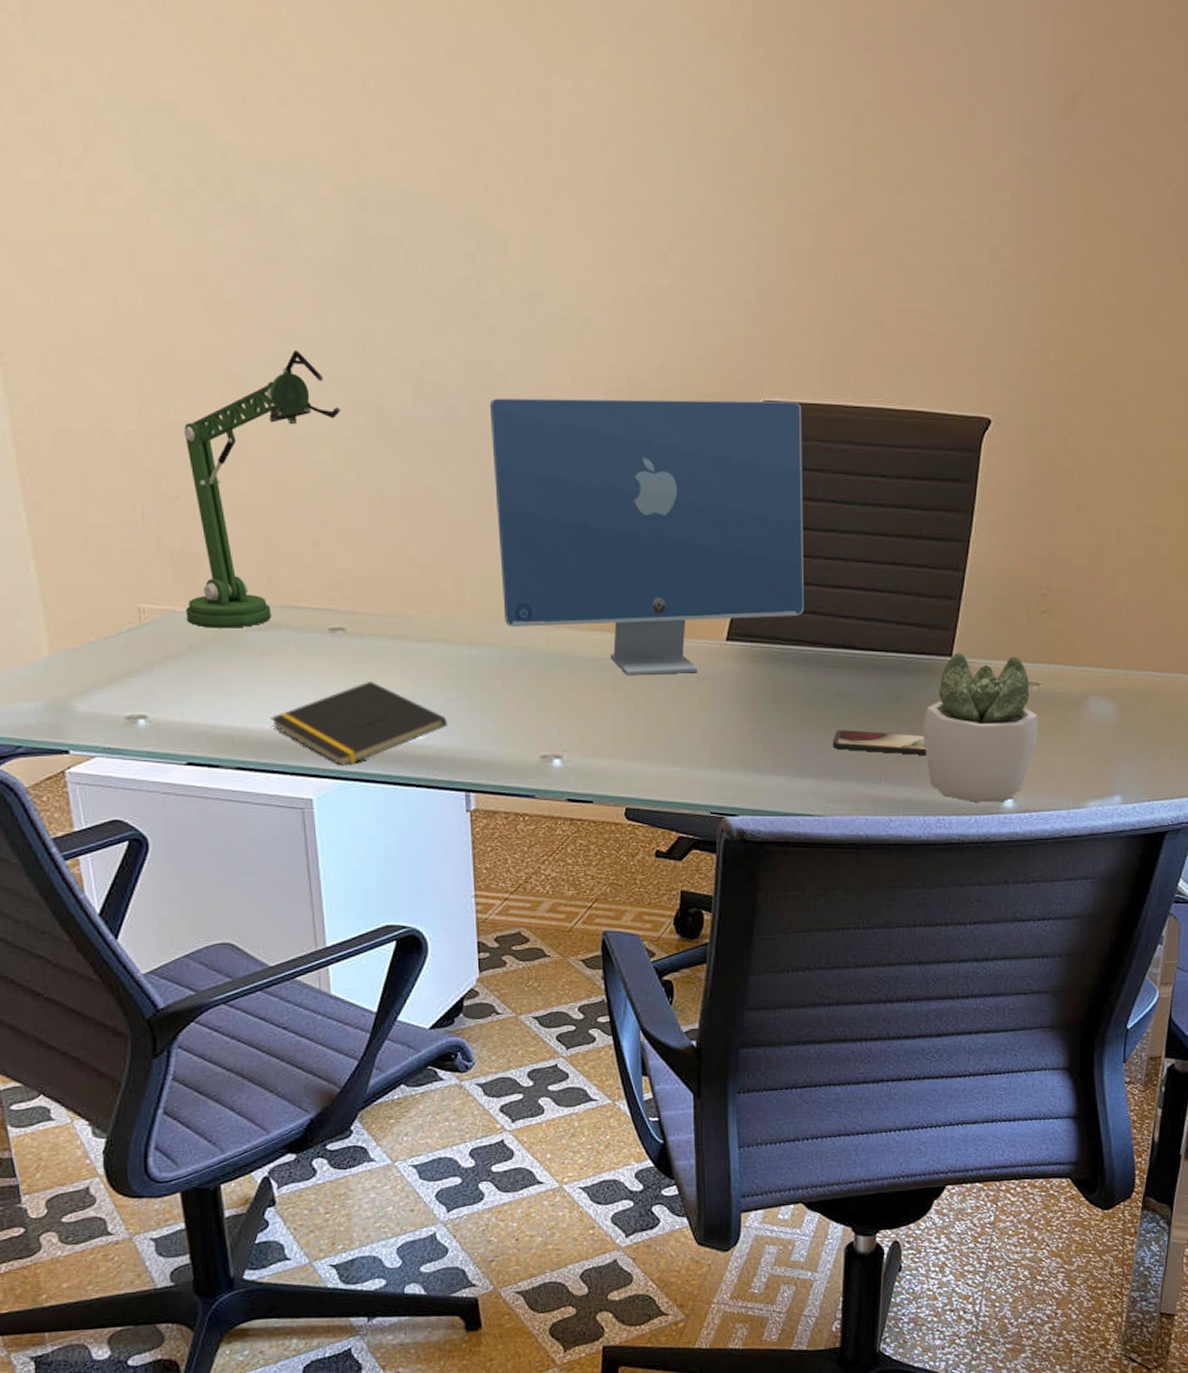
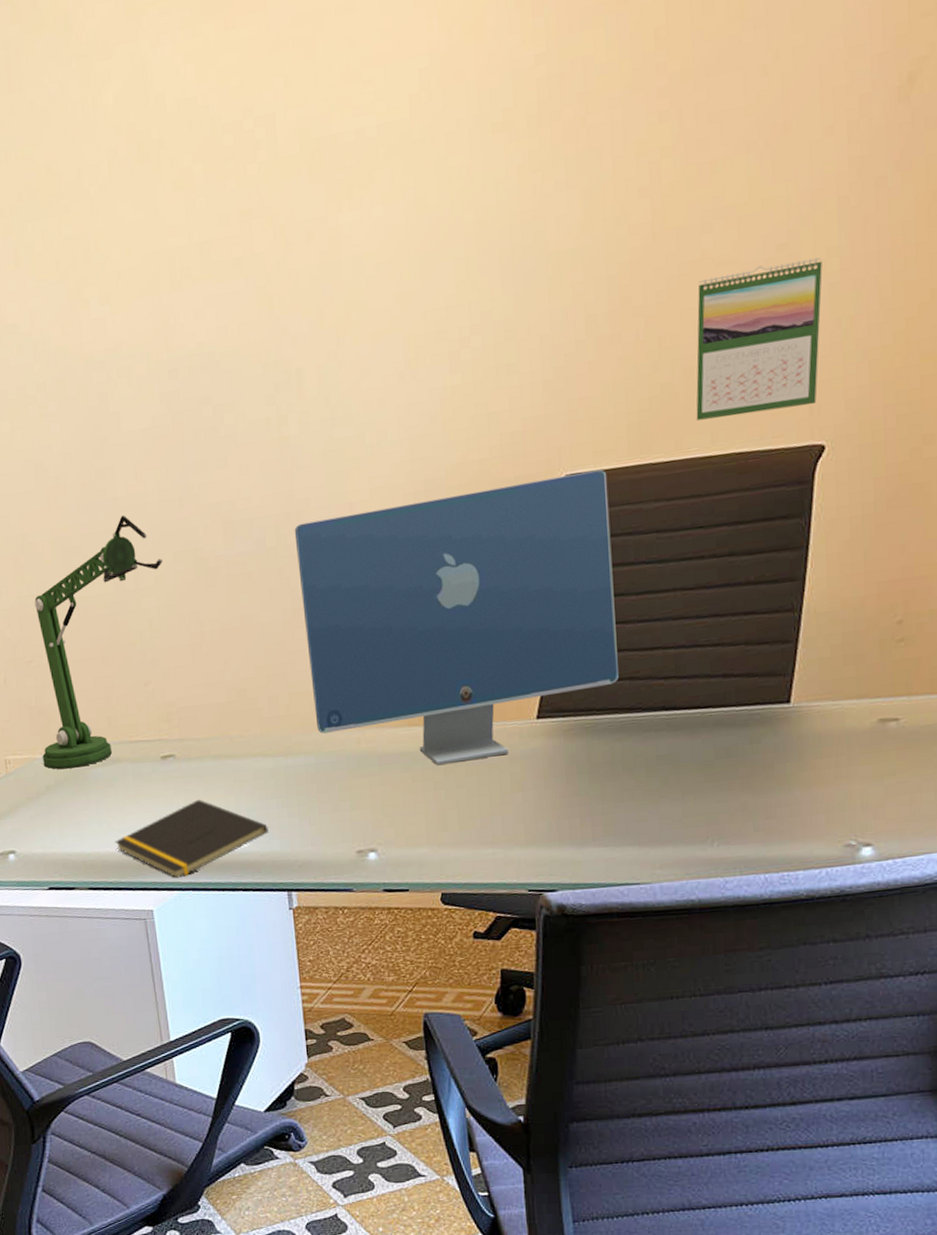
smartphone: present [832,730,927,755] -> none [656,789,766,815]
calendar: none [884,237,996,379] -> present [696,258,823,421]
succulent plant: present [922,652,1038,802] -> none [759,693,900,855]

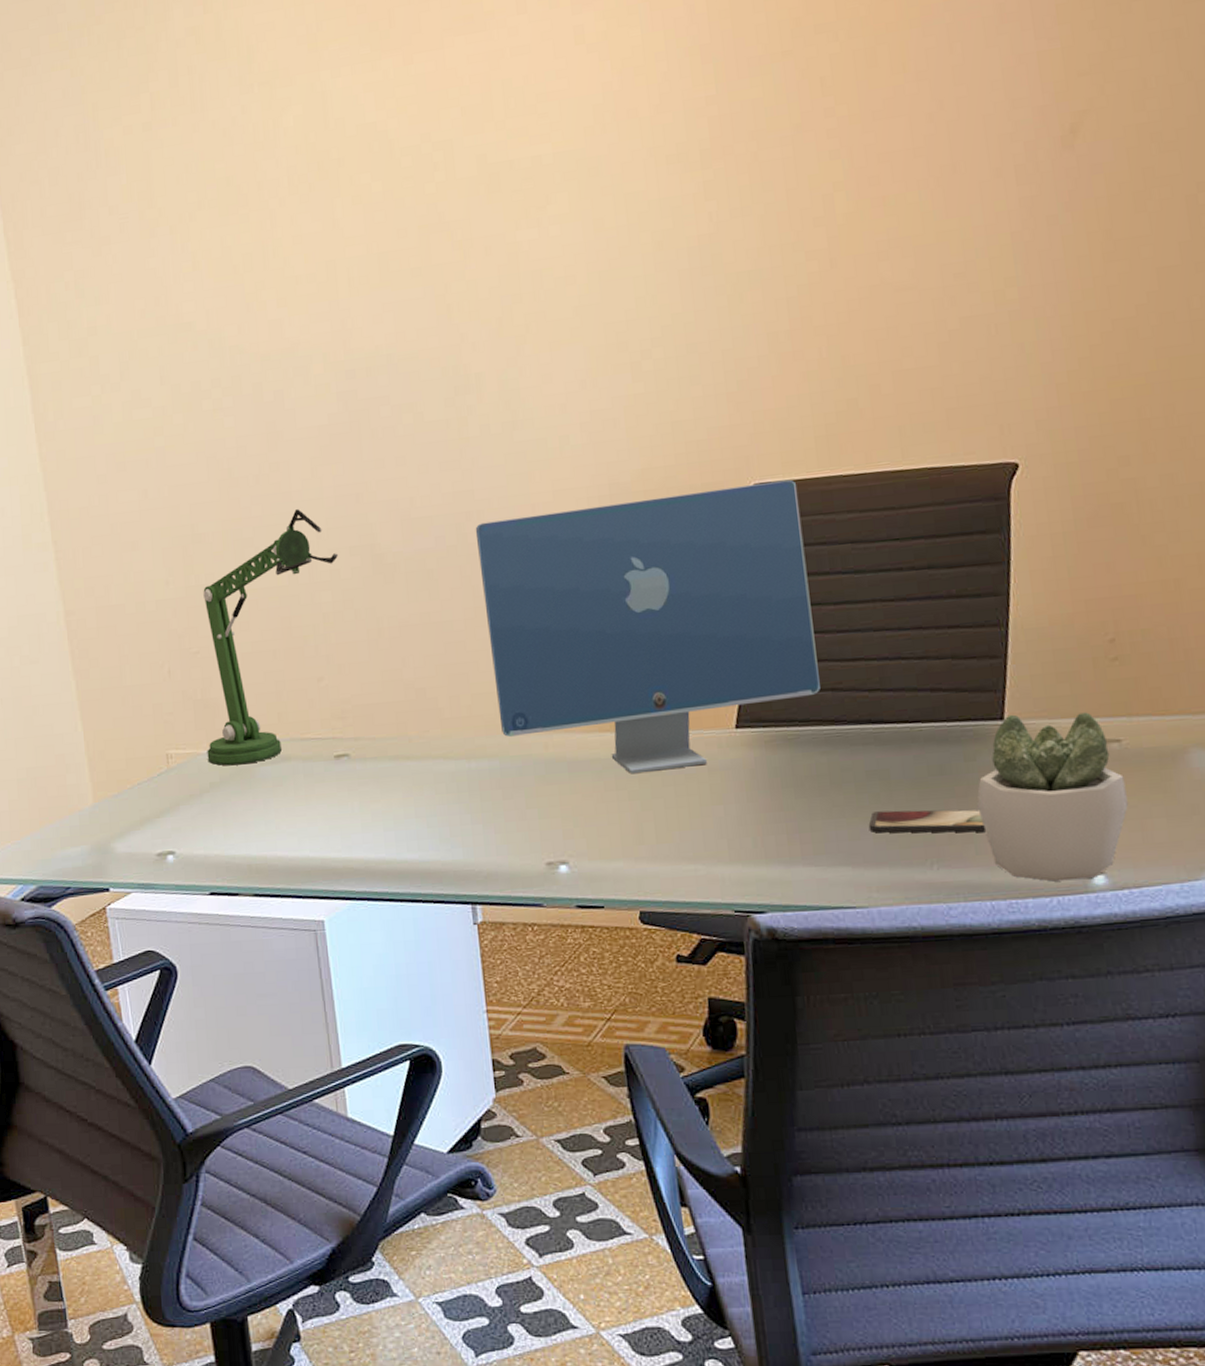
notepad: present [115,799,268,878] -> none [283,801,450,887]
smartphone: none [656,789,766,815] -> present [868,809,987,834]
calendar: present [696,258,823,421] -> none [878,287,1006,436]
succulent plant: none [759,693,900,855] -> present [977,712,1128,882]

